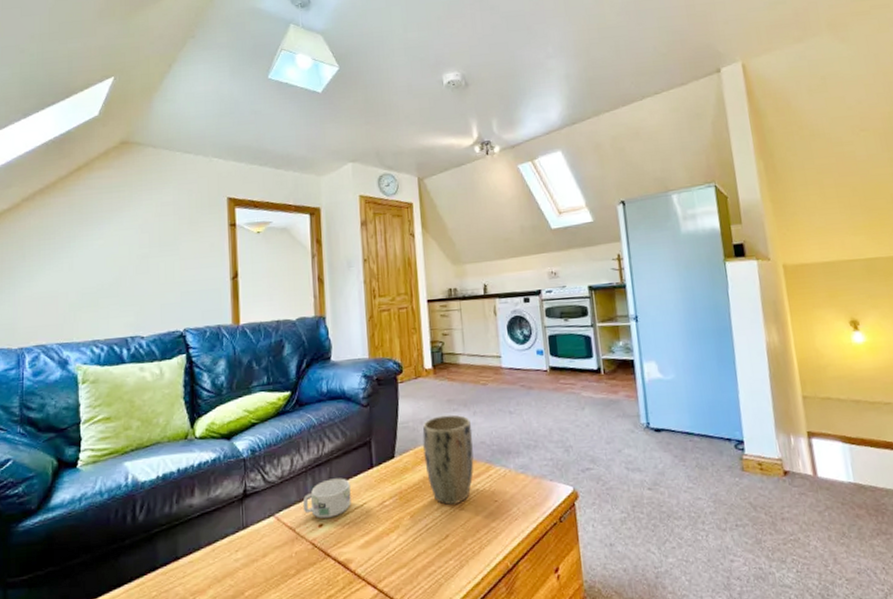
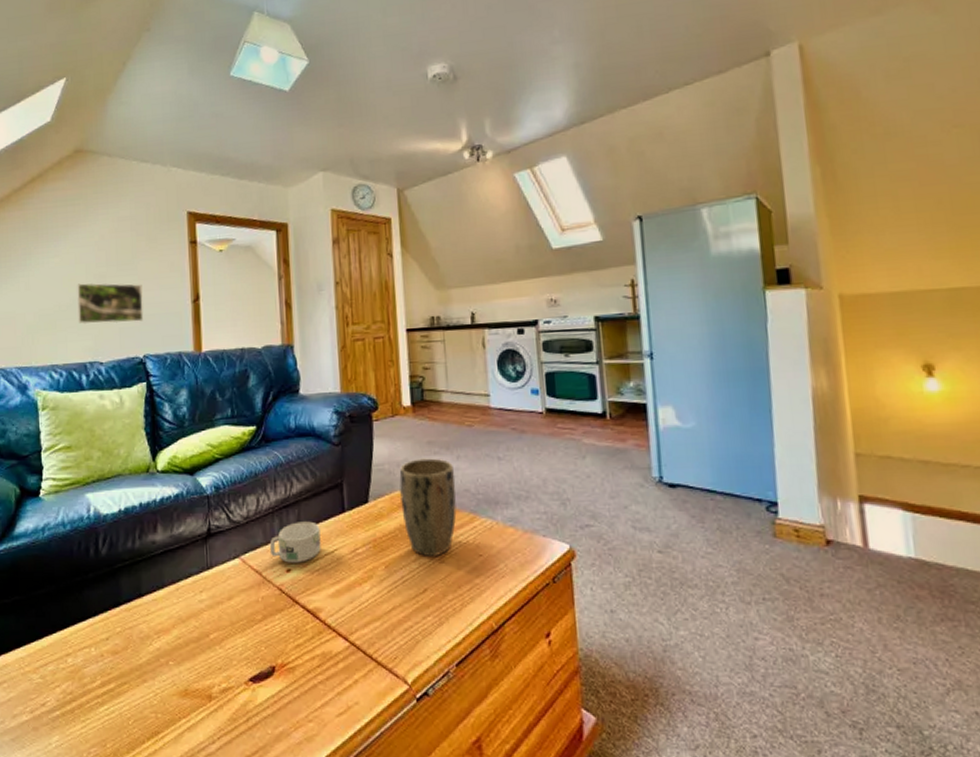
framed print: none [120,263,184,302] -> present [77,283,144,325]

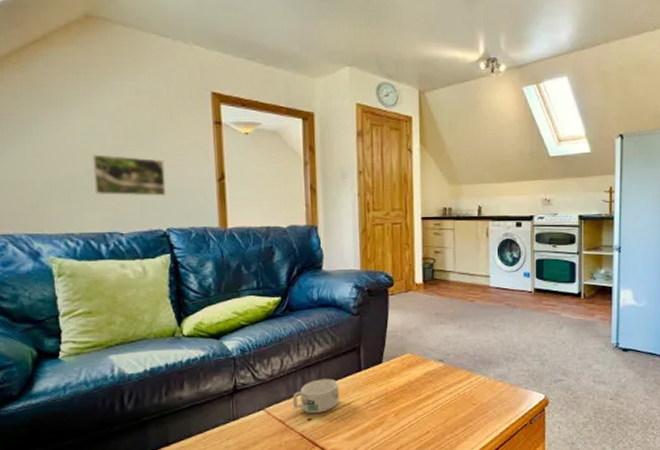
plant pot: present [399,458,457,556] -> none [410,327,457,406]

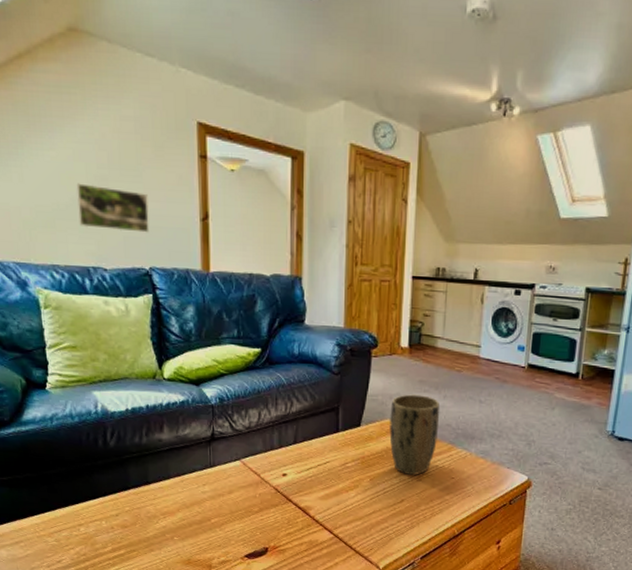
mug: present [292,379,339,413] -> none [268,436,315,470]
plant pot: none [410,327,457,406] -> present [389,394,440,475]

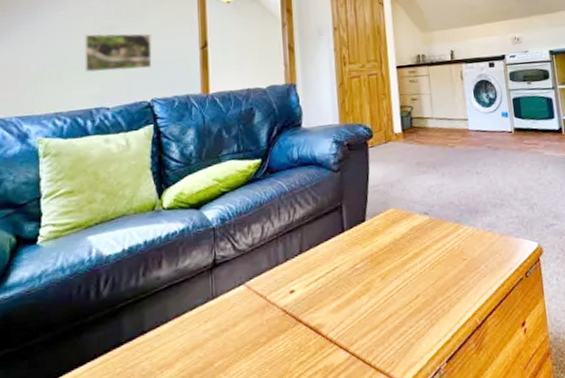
plant pot: present [389,394,440,475] -> none [392,177,443,265]

